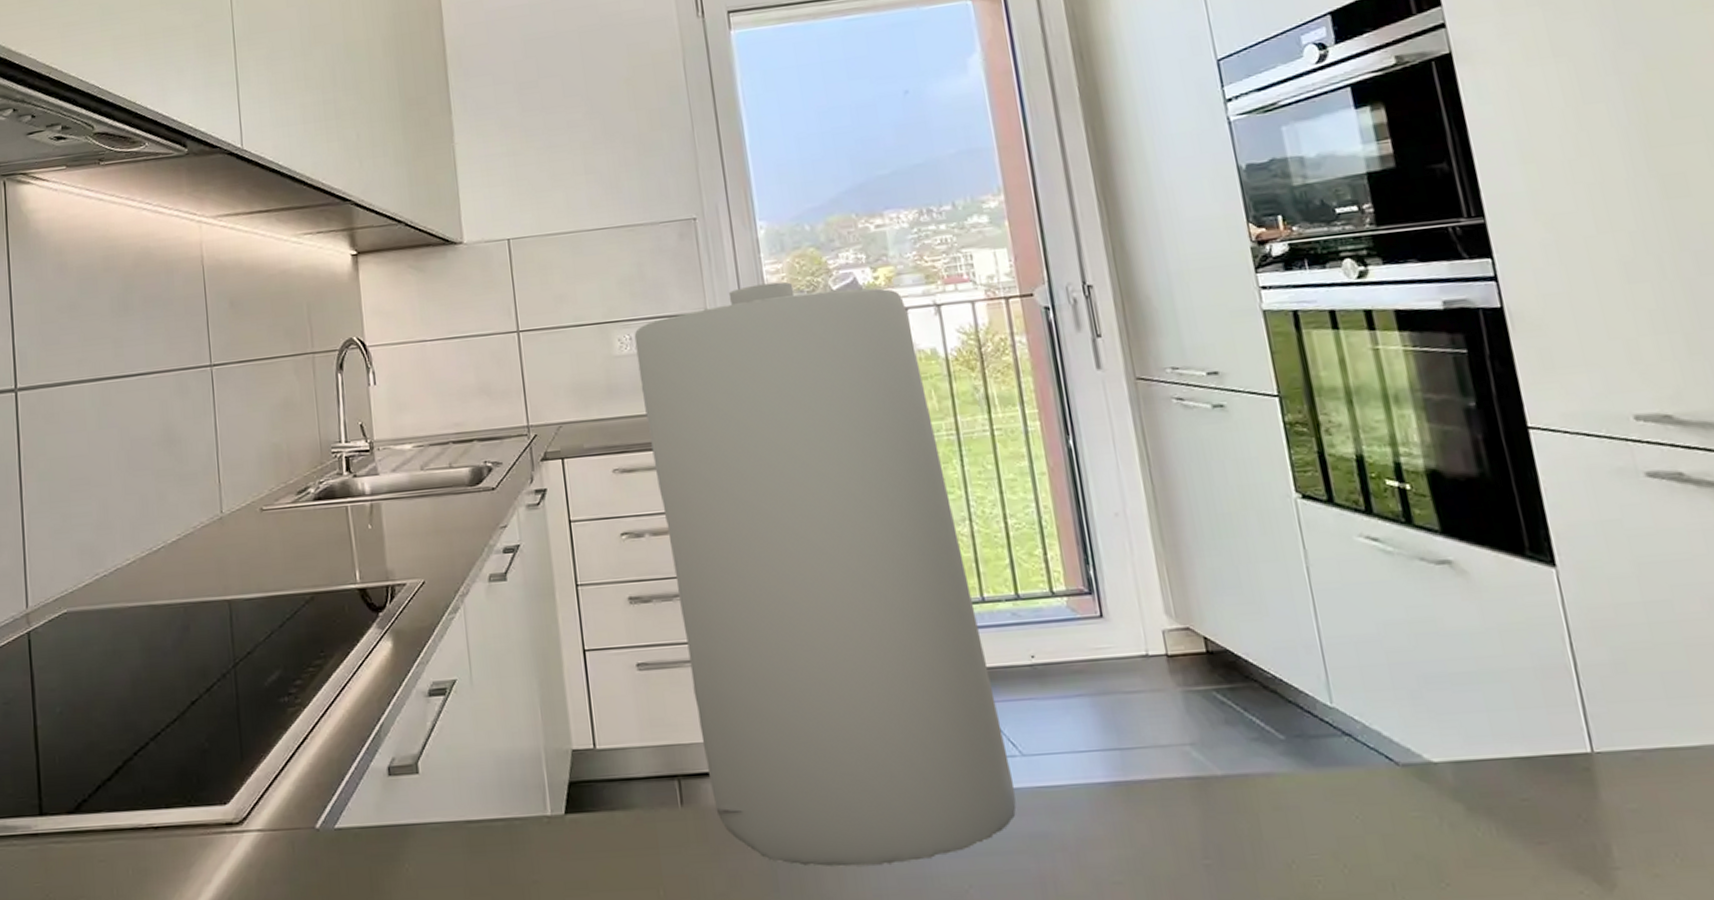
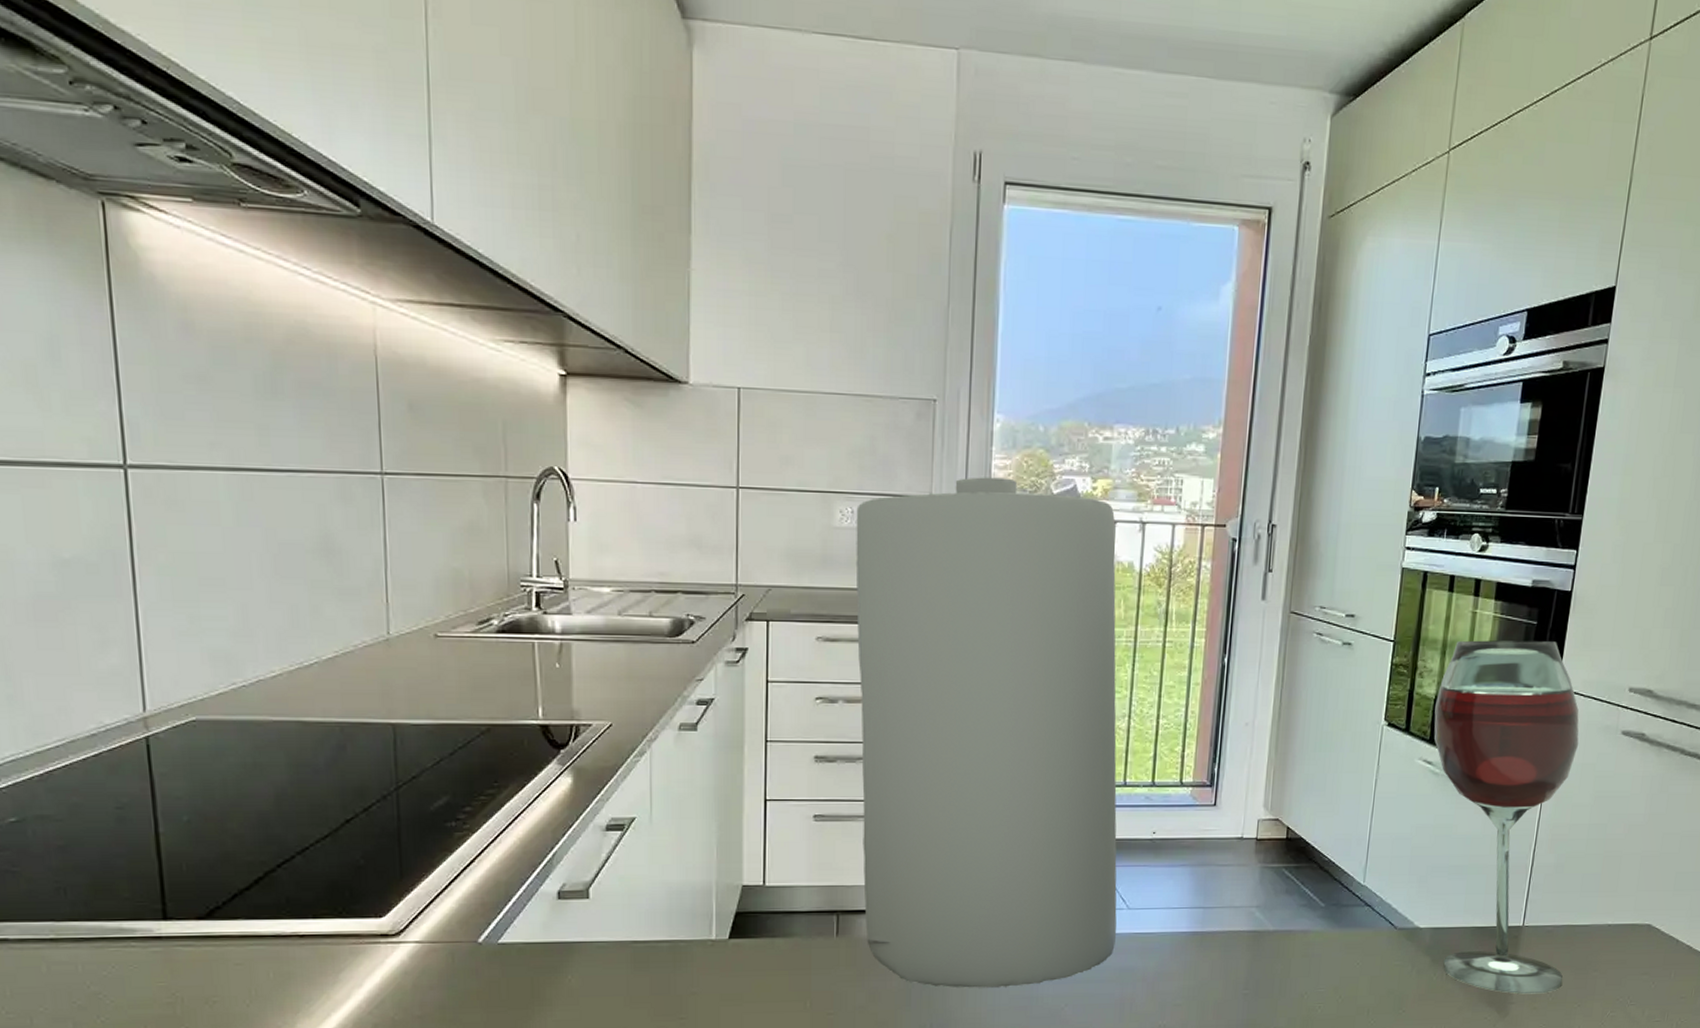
wineglass: none [1357,370,1690,855] -> present [1434,640,1579,994]

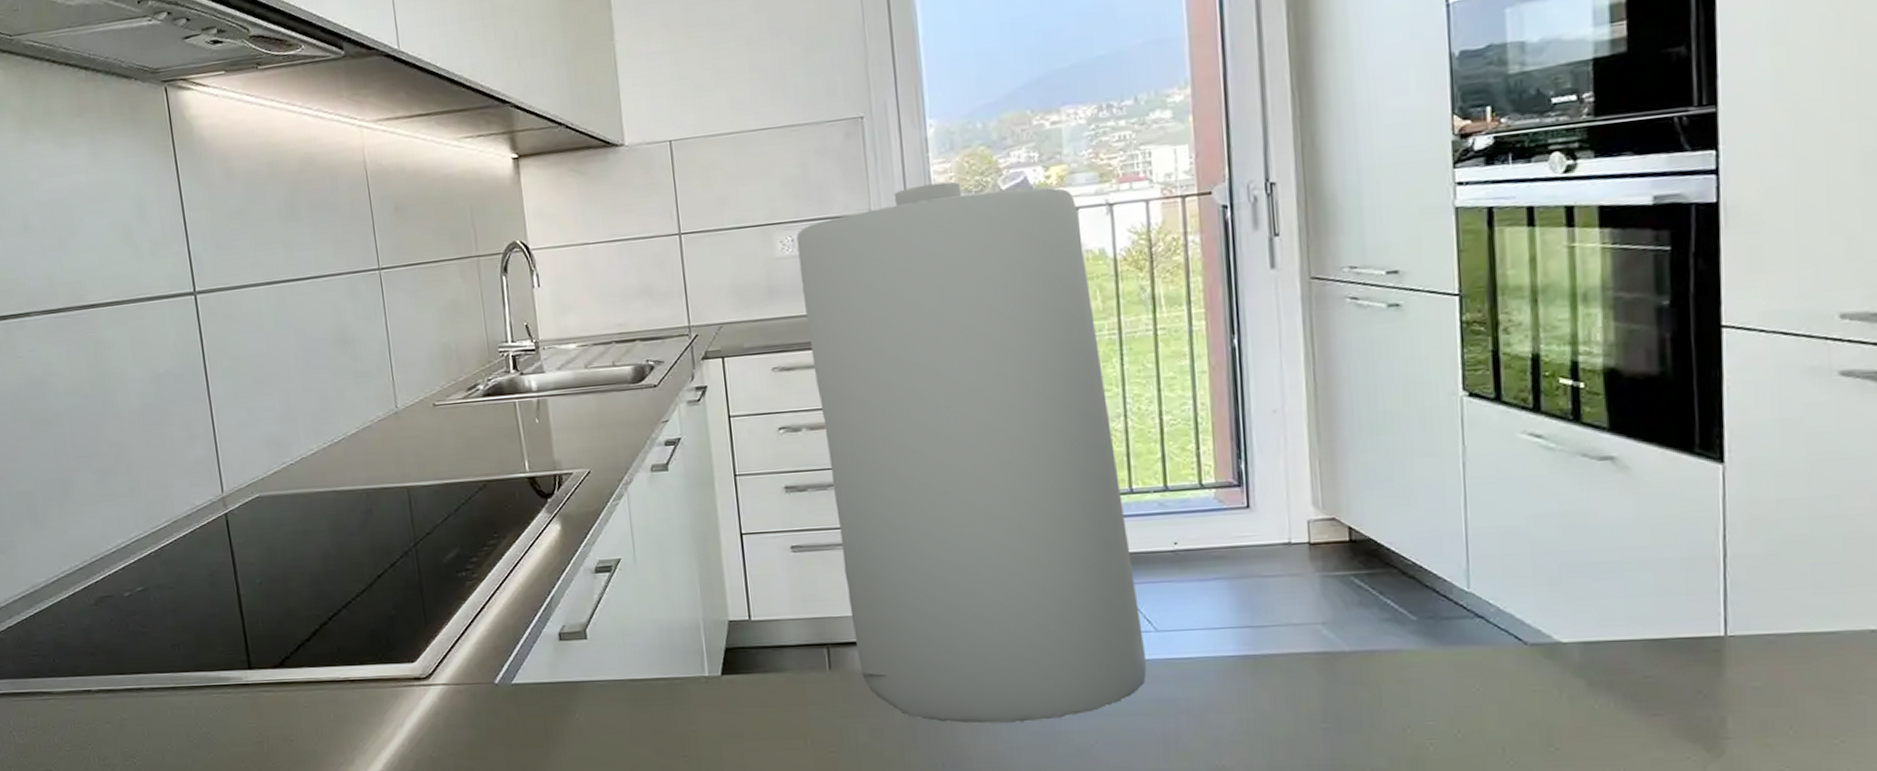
wineglass: present [1434,640,1579,994] -> none [1534,268,1808,726]

